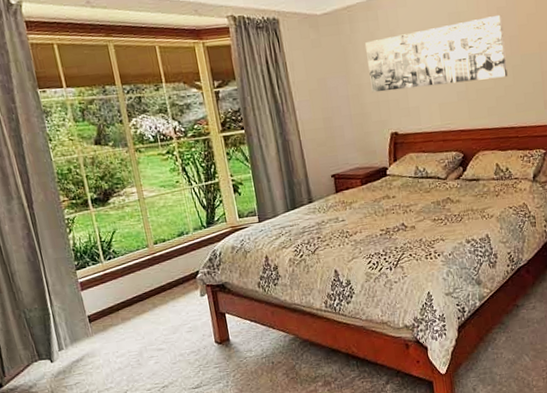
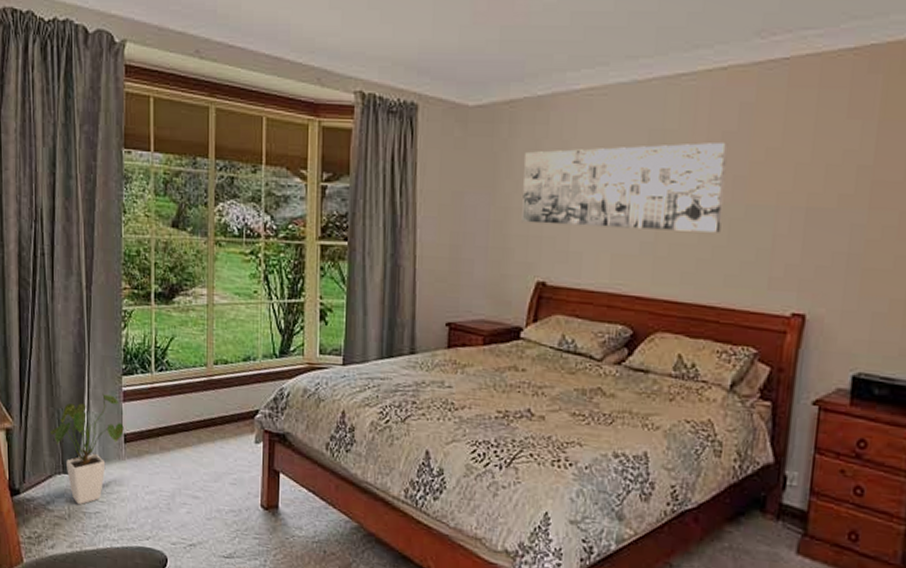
house plant: none [20,288,88,382] -> present [50,393,124,505]

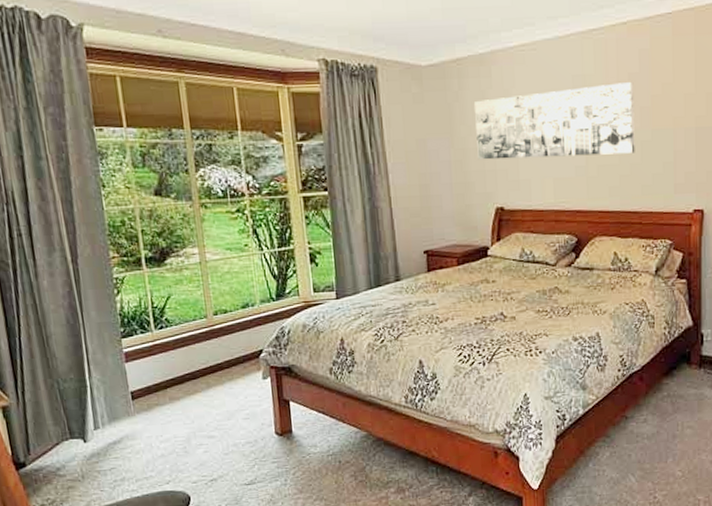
house plant: present [50,393,124,505] -> none [52,357,131,465]

